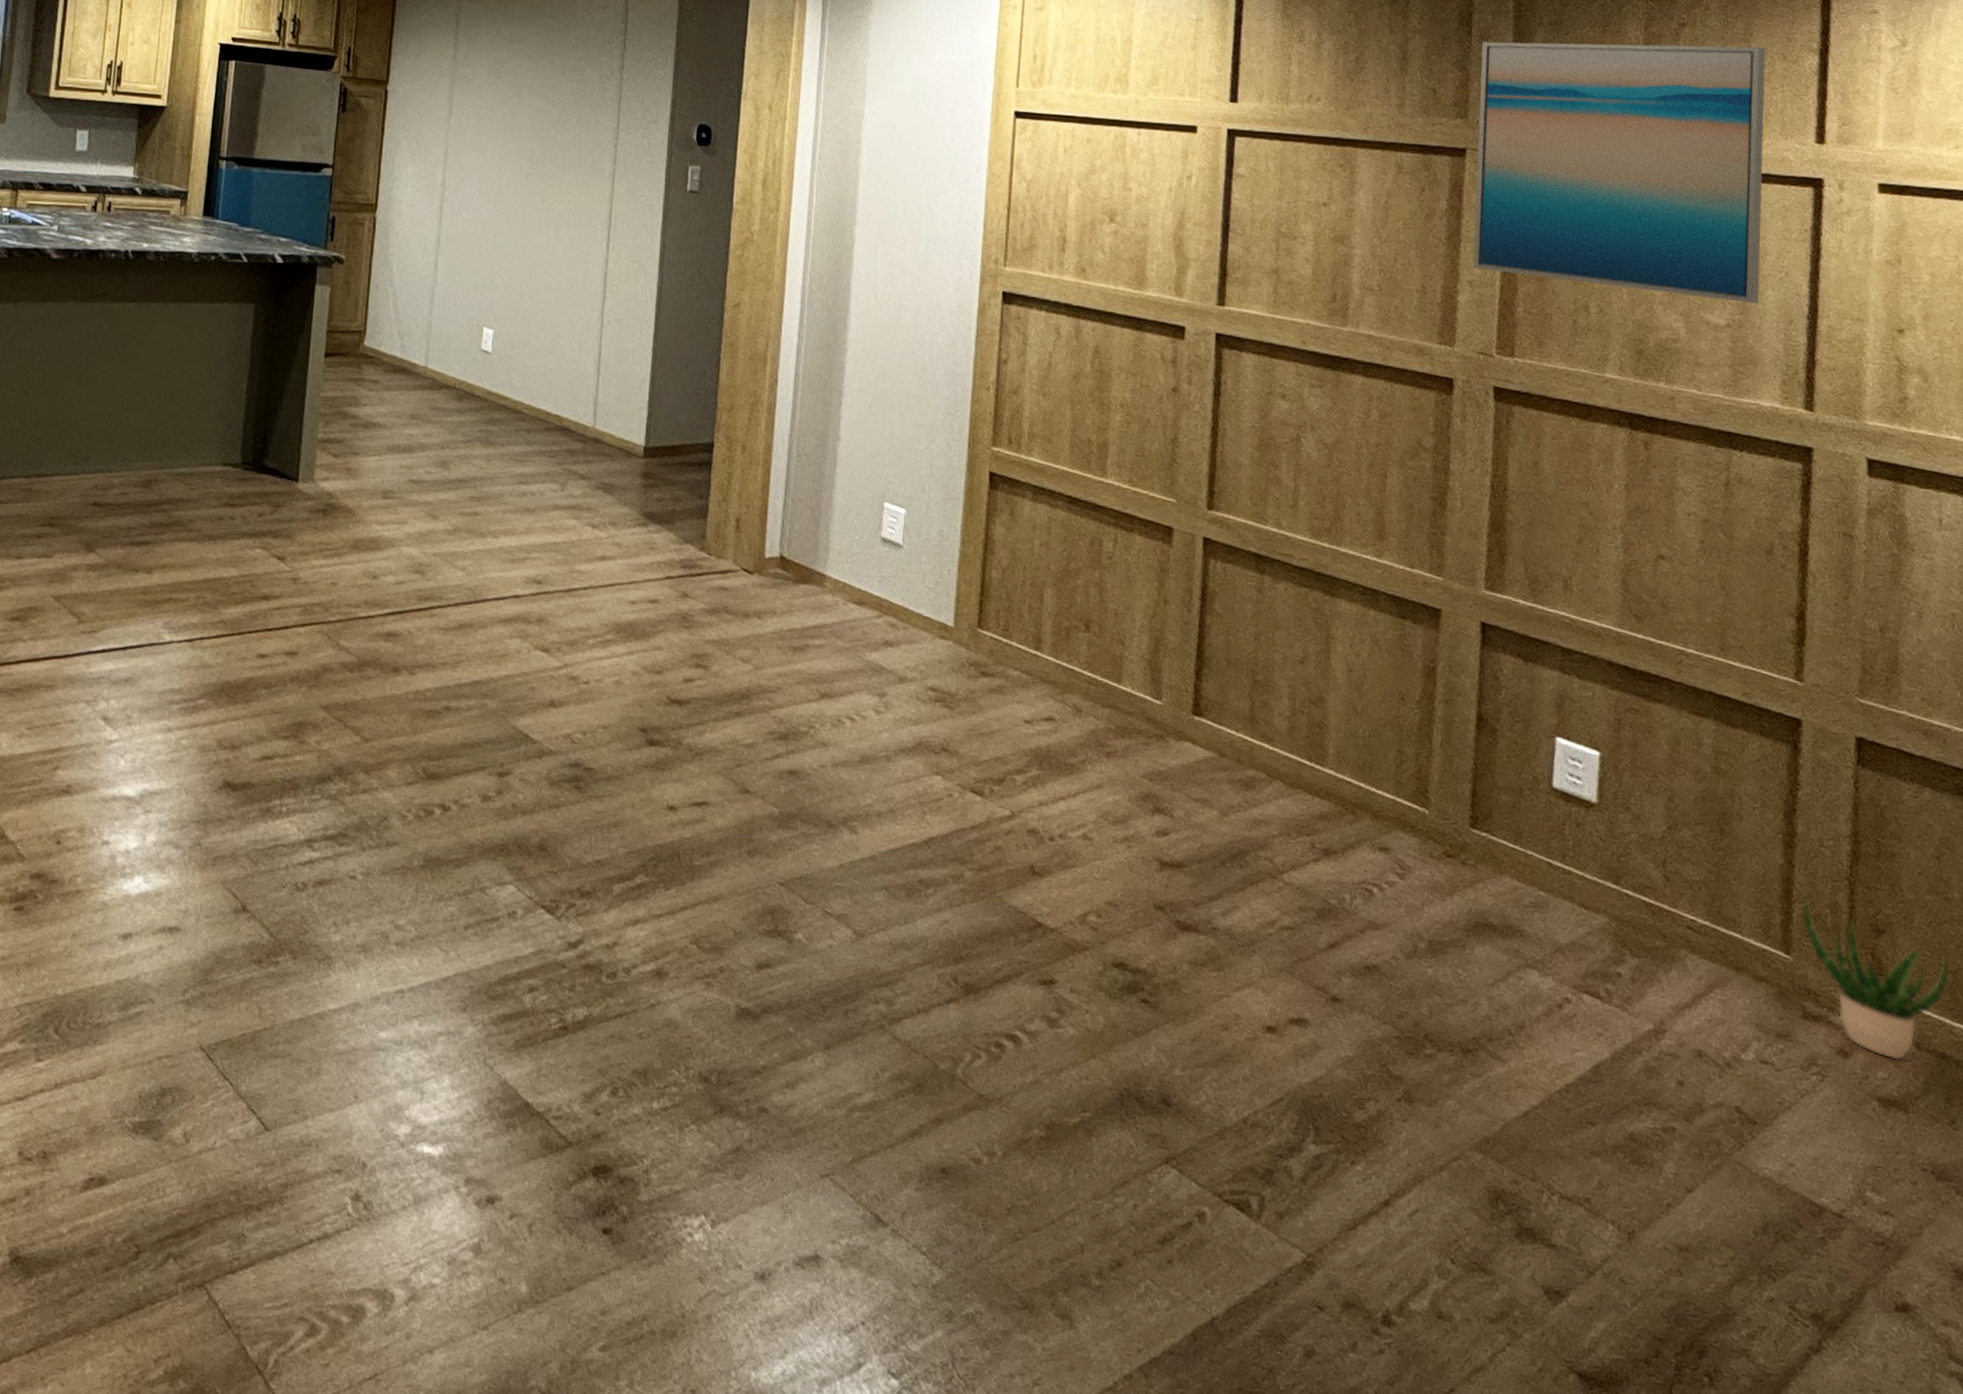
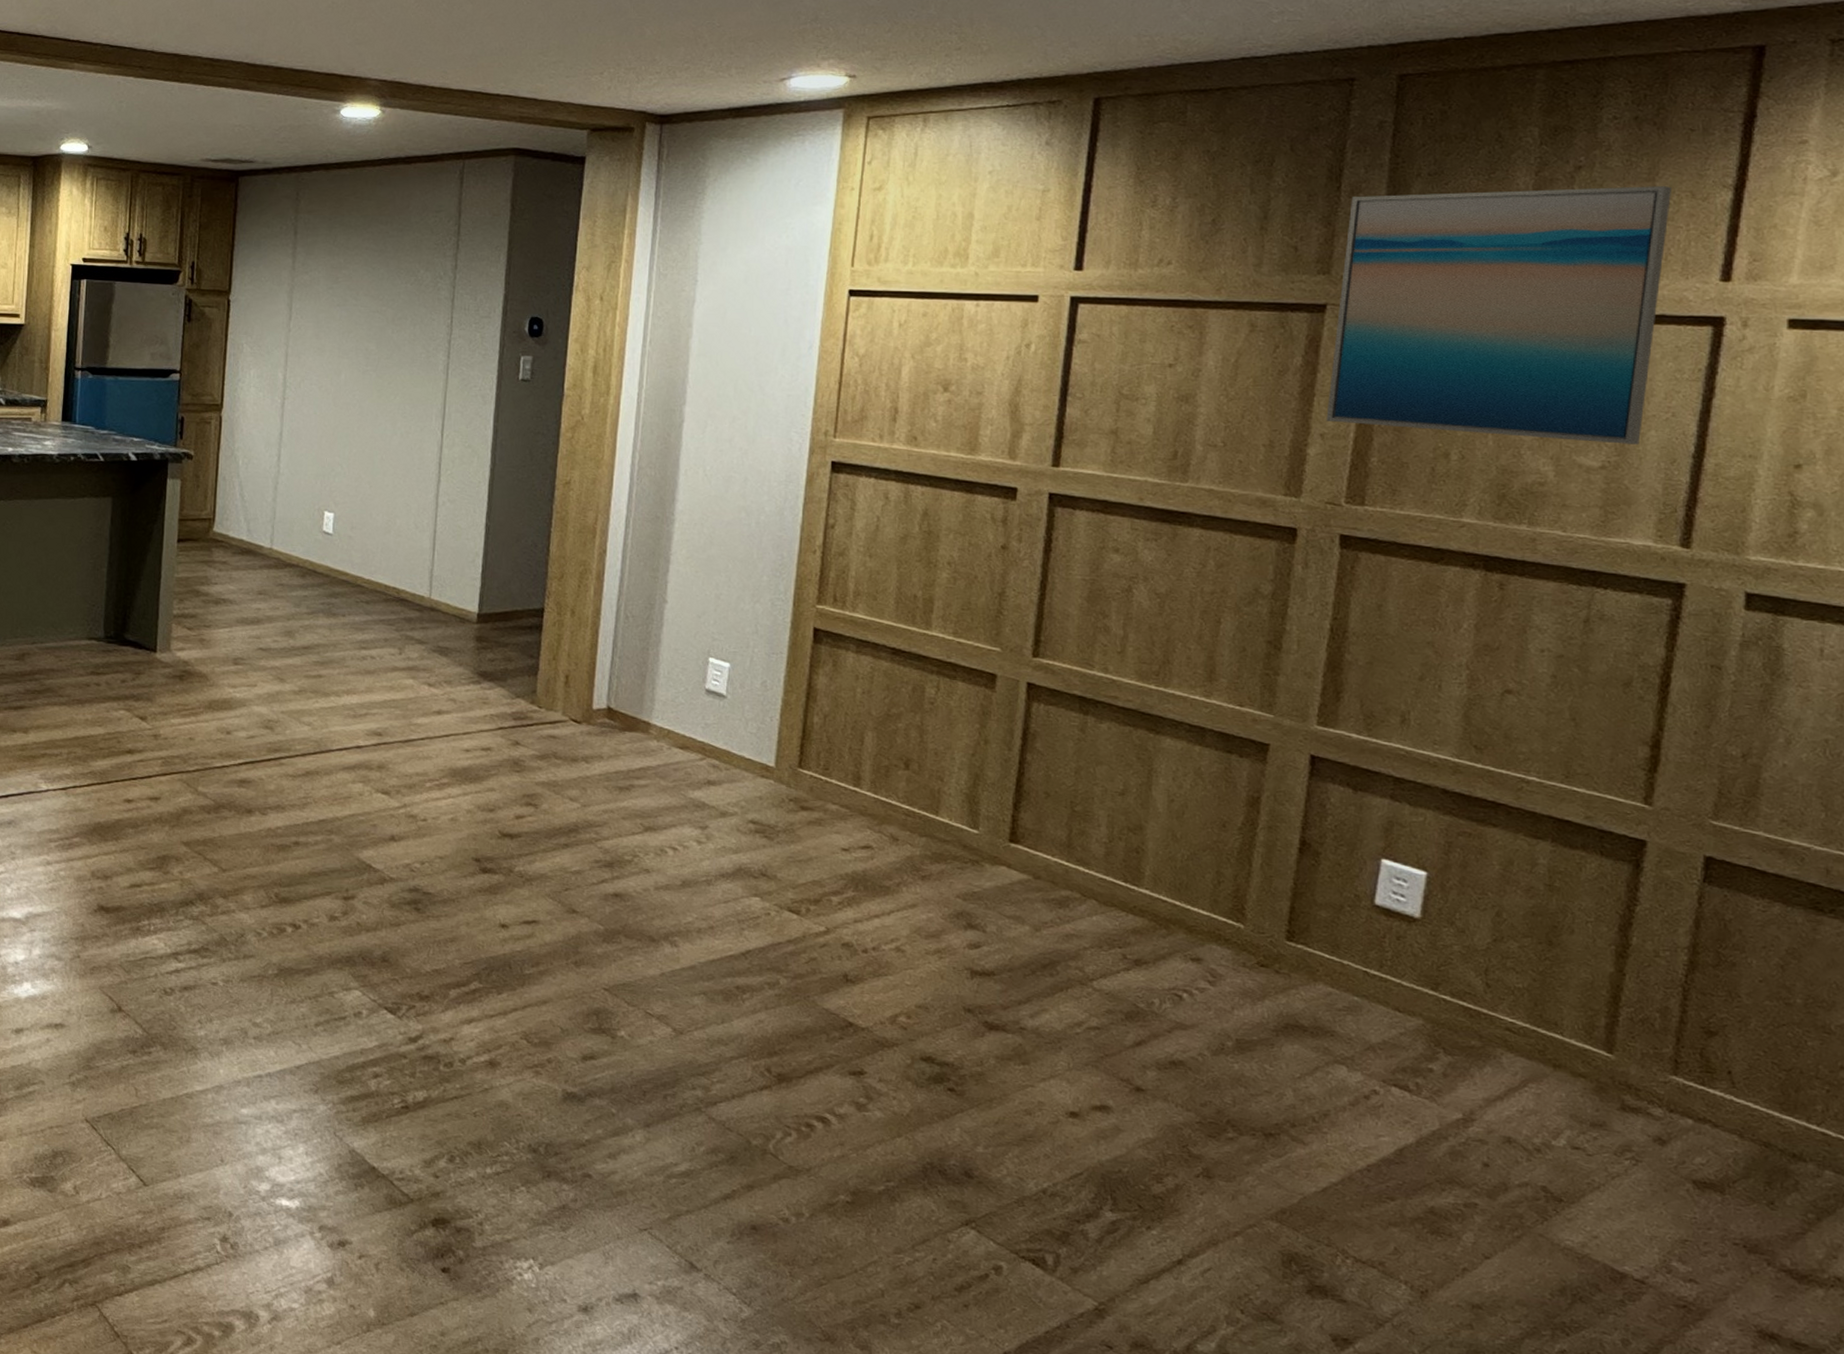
potted plant: present [1801,888,1950,1060] -> none [1629,994,1783,1148]

